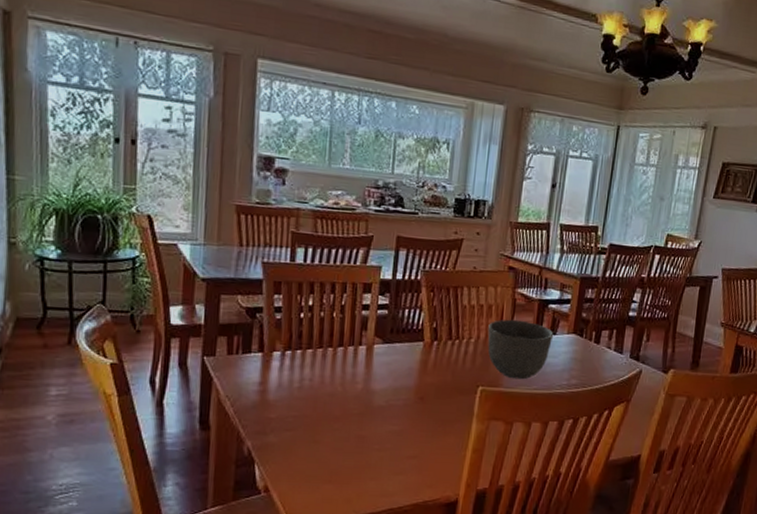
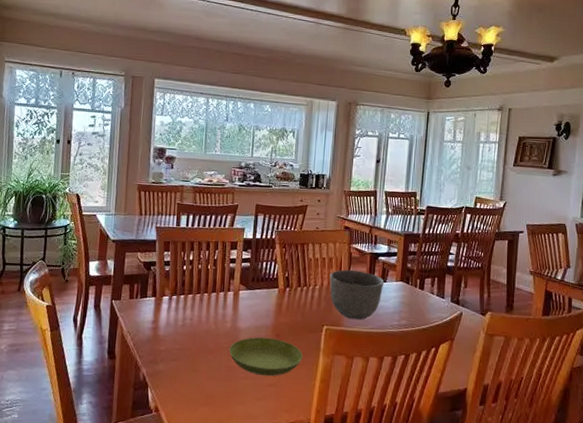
saucer: none [359,400,453,447] -> present [228,337,303,377]

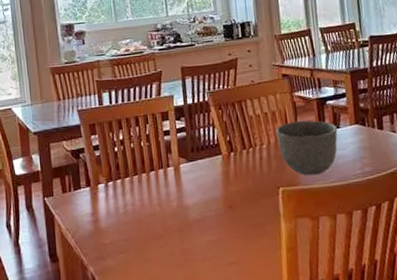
saucer: present [228,337,303,377] -> none [179,210,263,255]

